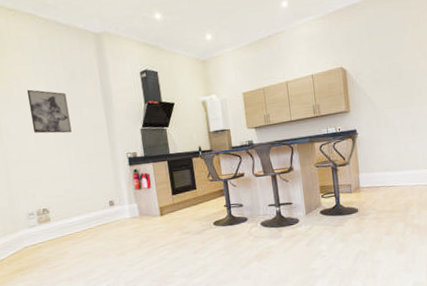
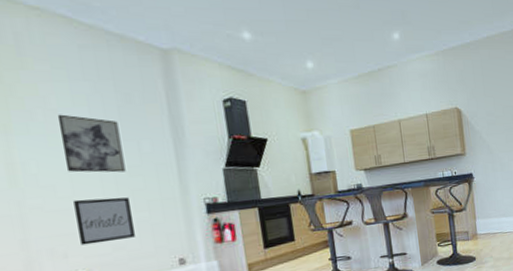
wall art: none [38,152,79,189] -> present [73,197,136,246]

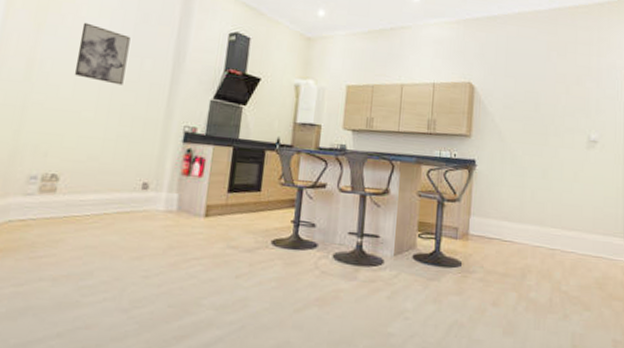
wall art: present [73,197,136,246] -> none [62,102,118,151]

